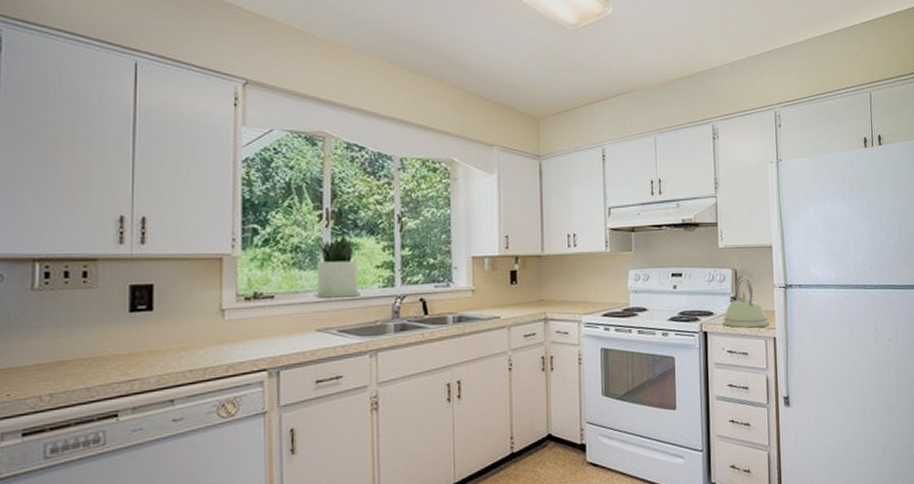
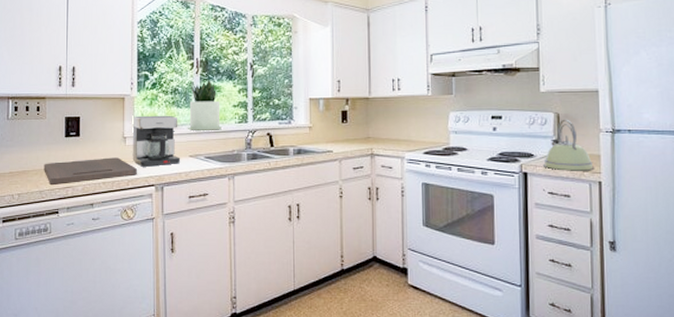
cutting board: none [94,336,241,378] -> present [44,157,137,185]
coffee maker: none [234,279,303,347] -> present [132,115,180,167]

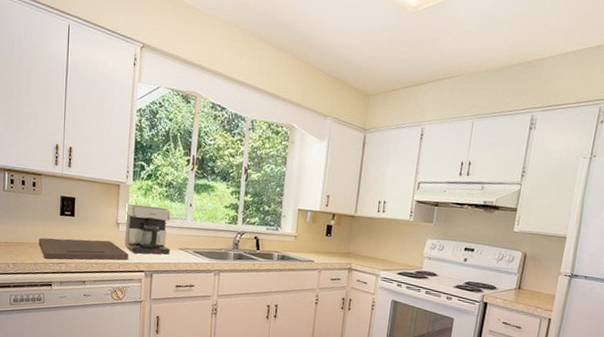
planter: present [187,80,223,132] -> none [178,177,213,228]
kettle: present [543,119,594,171] -> none [503,259,548,308]

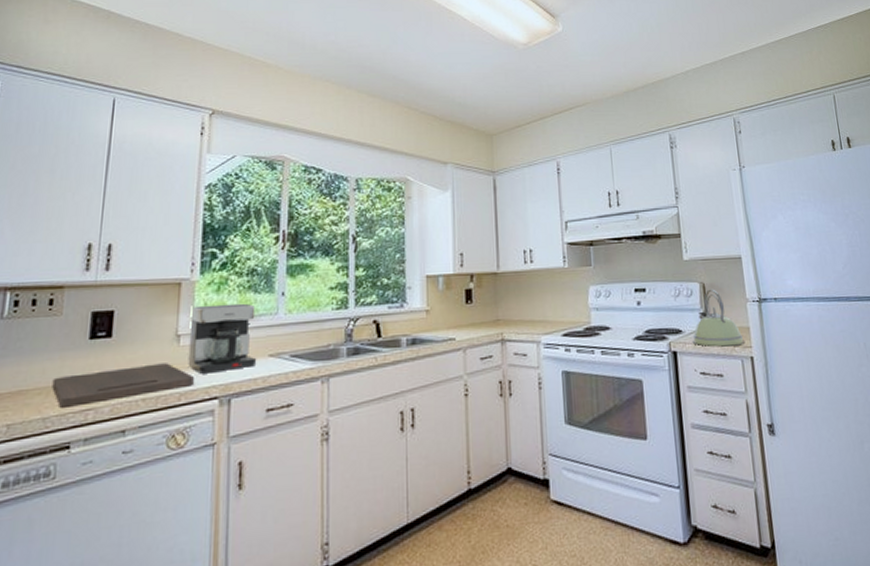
kettle: none [503,259,548,308] -> present [693,289,744,348]

